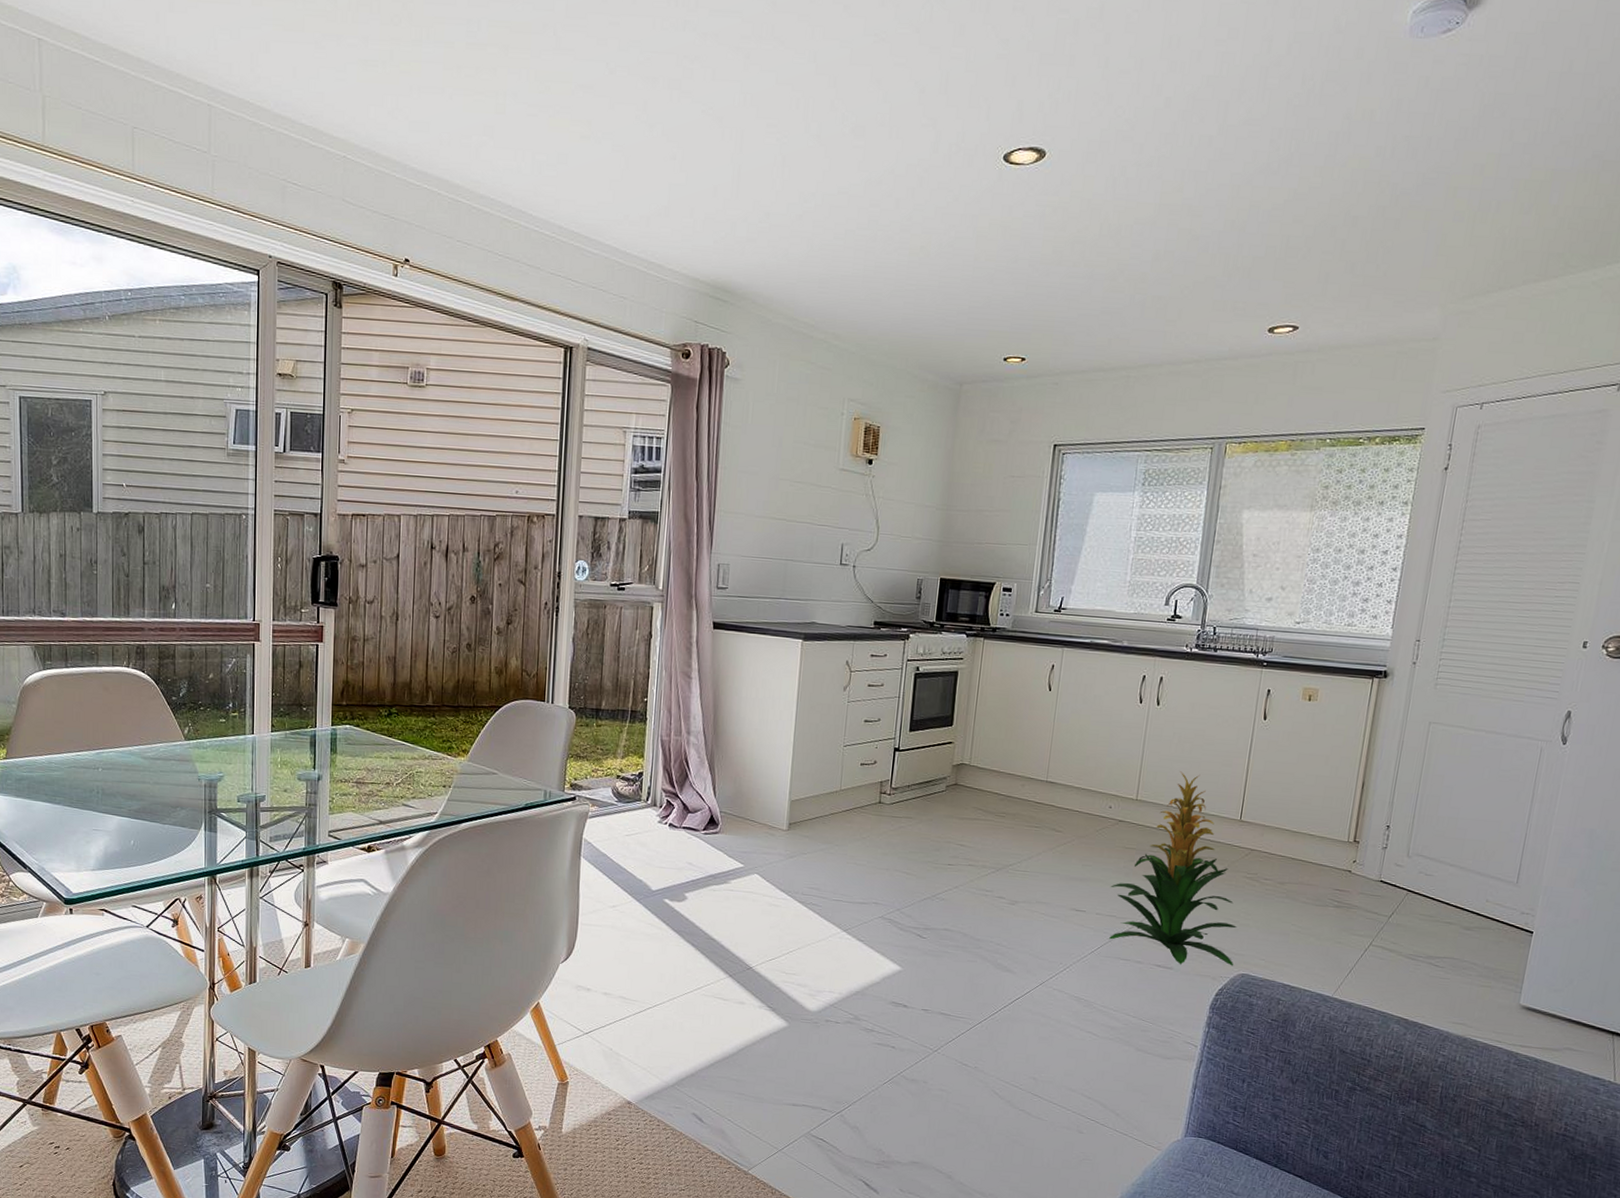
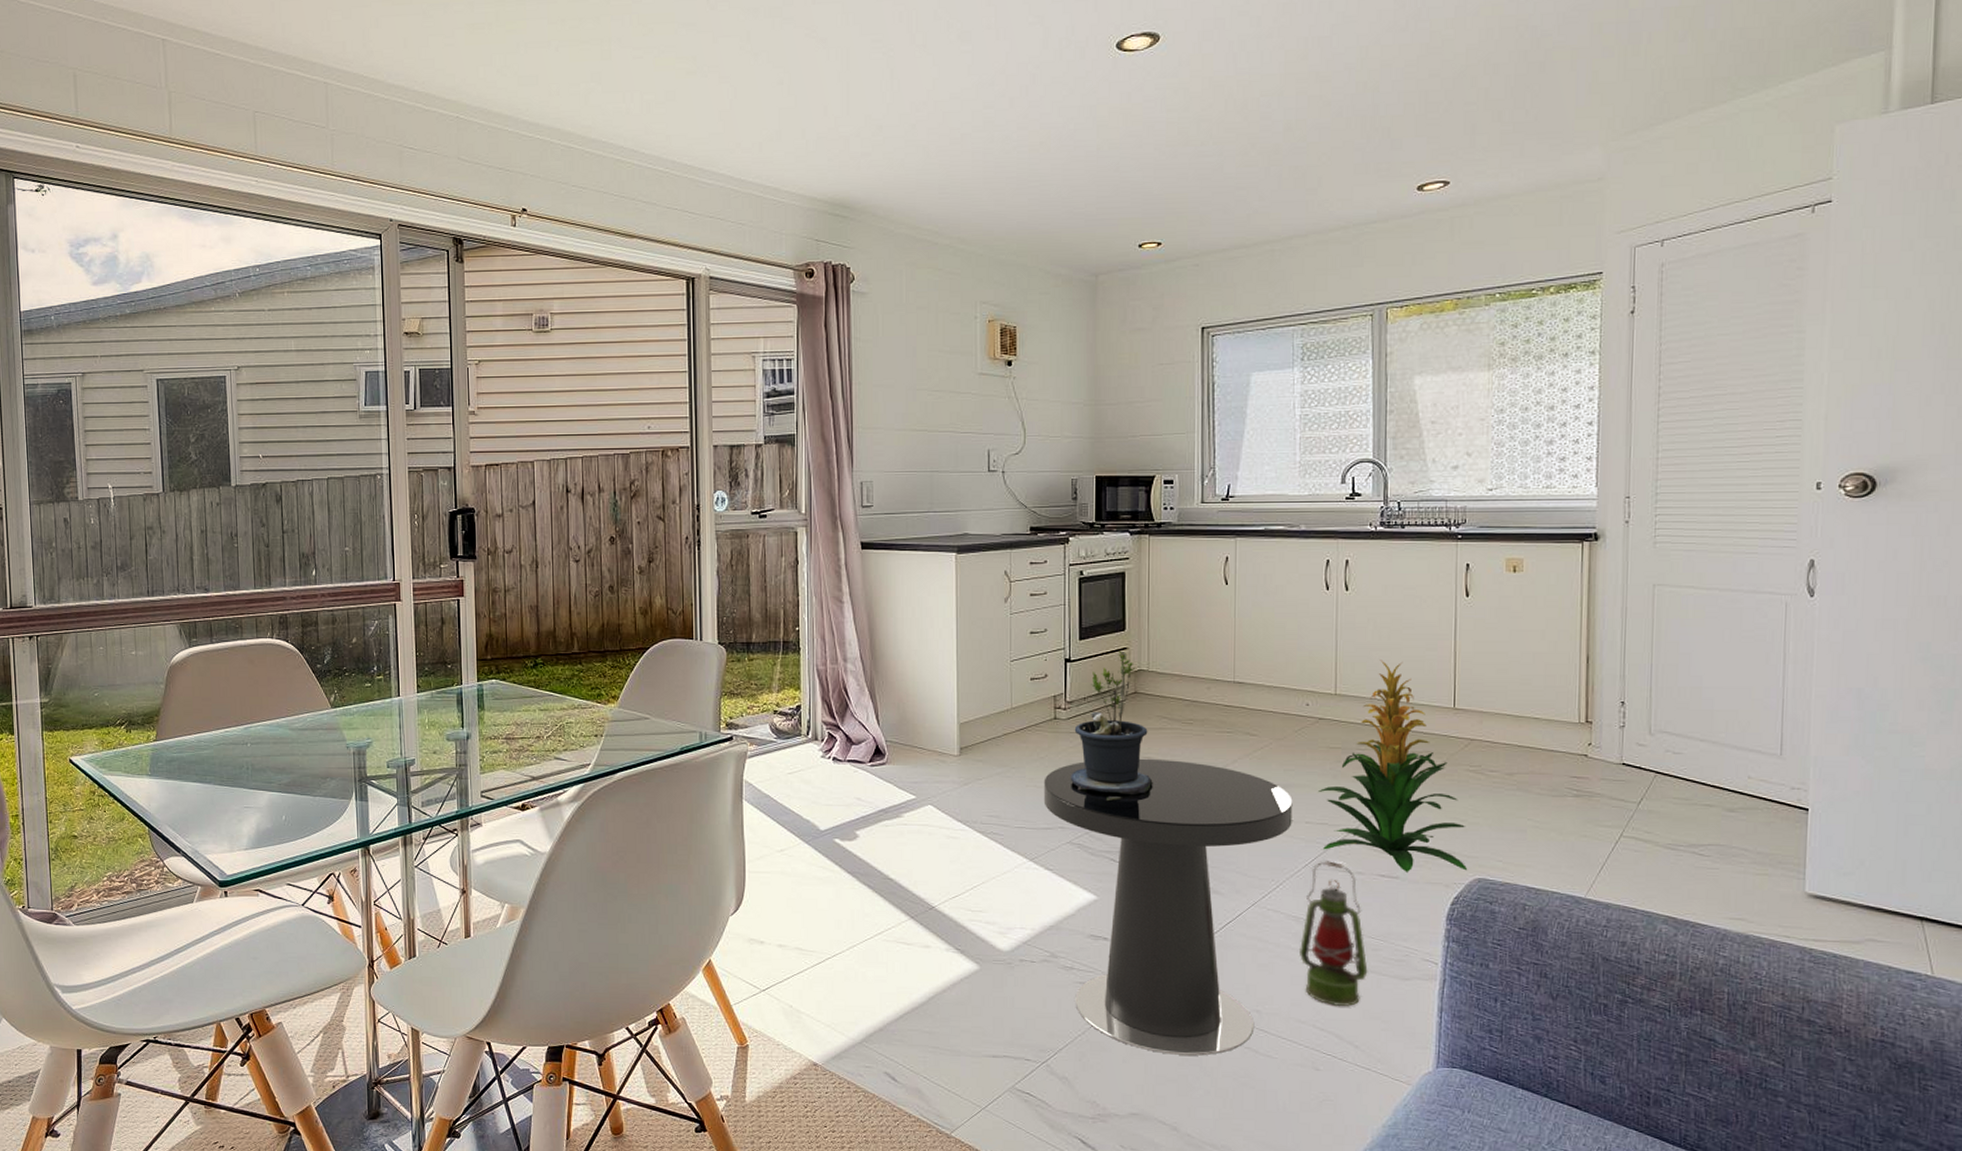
side table: none [861,844,1087,1115] -> present [1043,758,1293,1056]
potted plant: none [888,744,964,883] -> present [1071,650,1153,802]
lantern: none [1077,949,1137,1079] -> present [1300,861,1368,1007]

